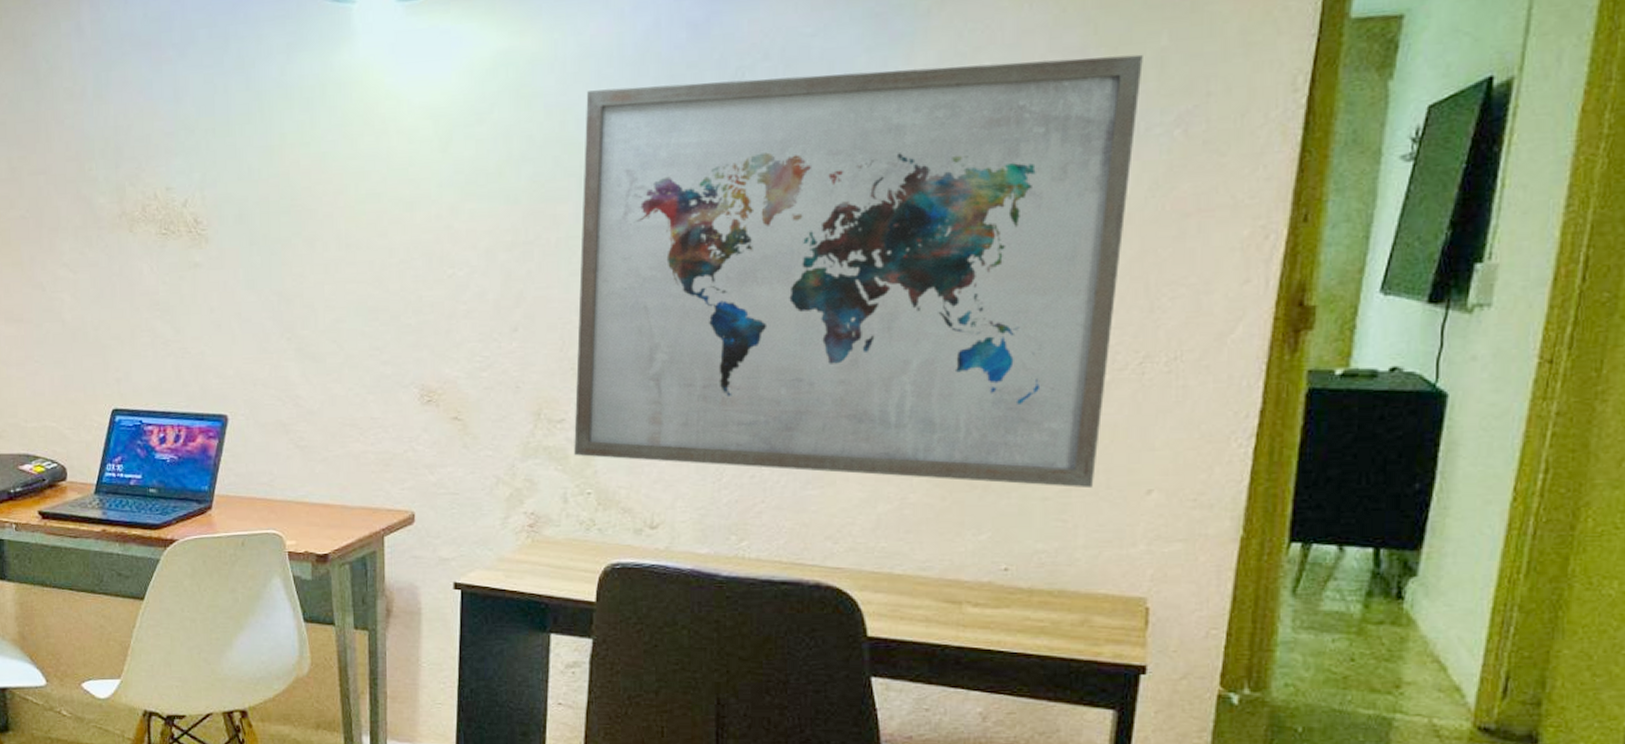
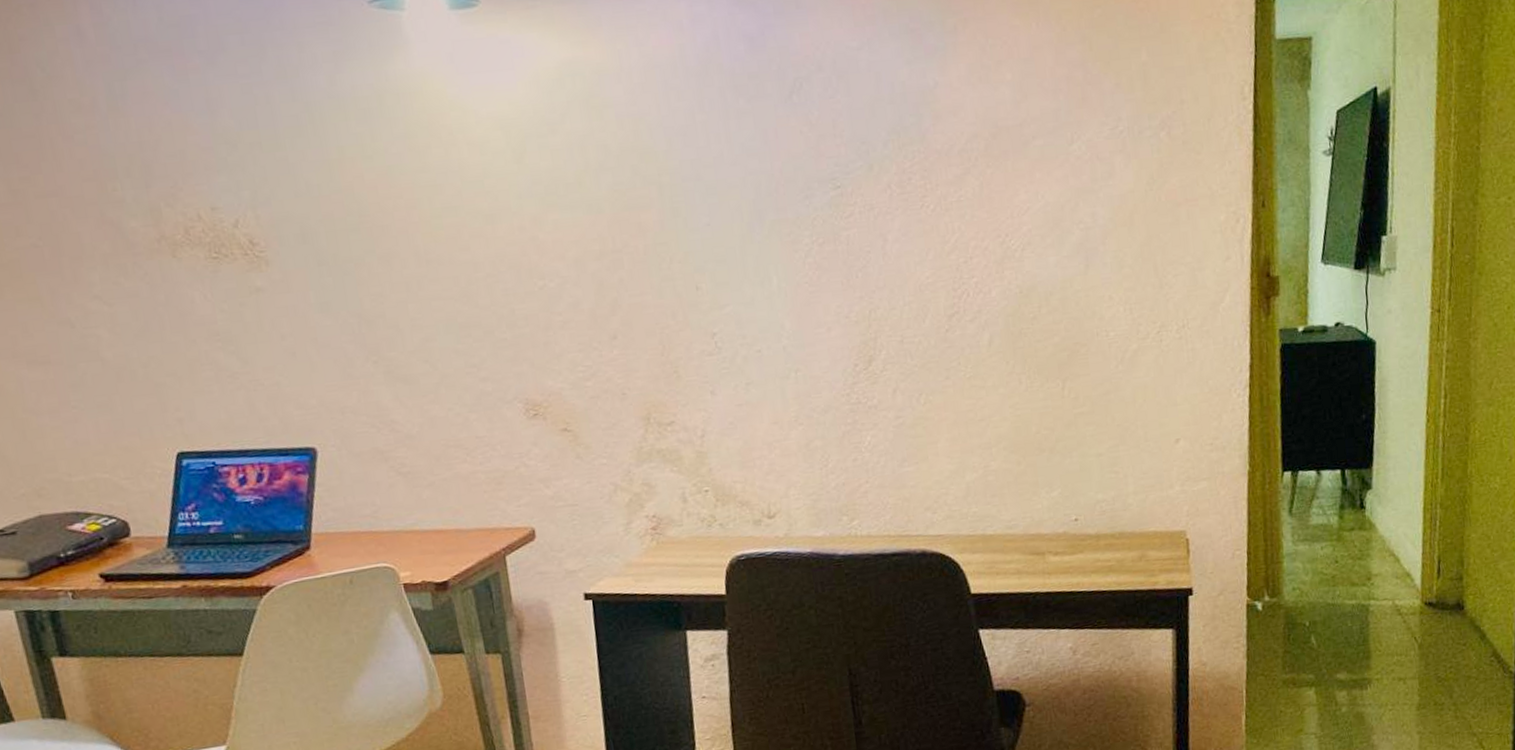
wall art: present [574,54,1143,489] -> none [656,68,1135,456]

